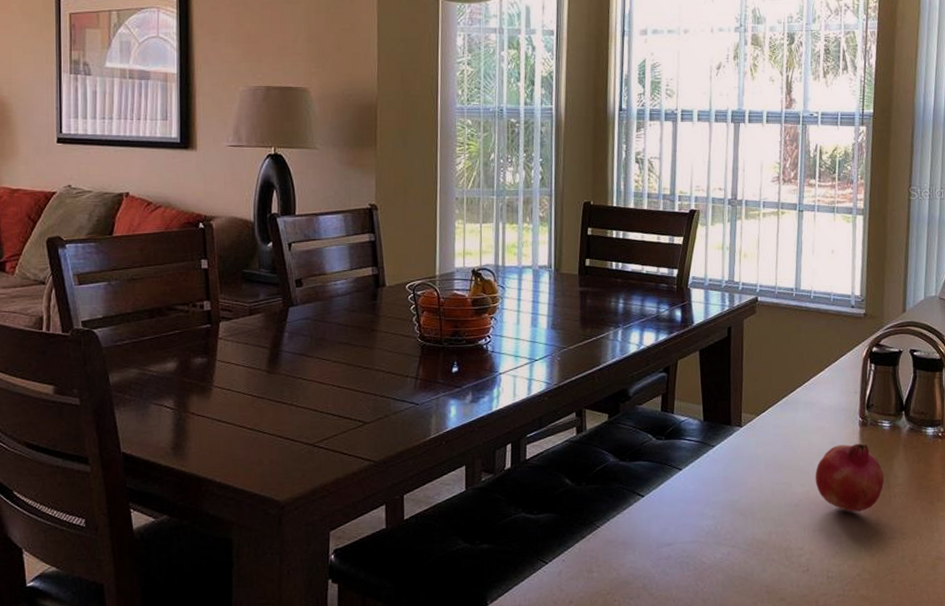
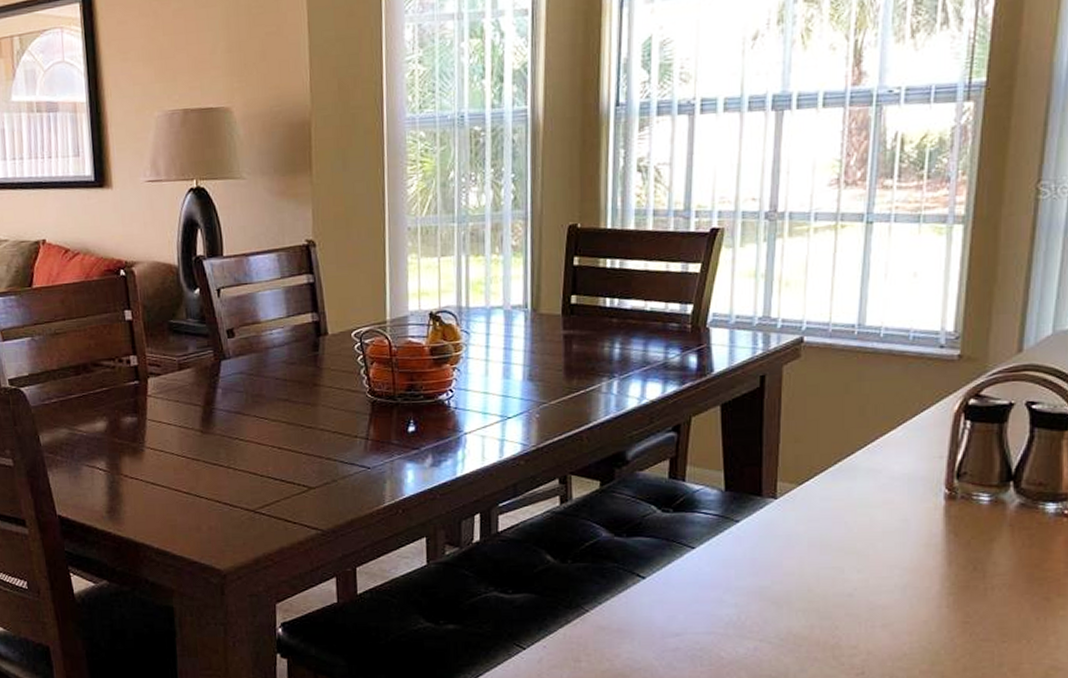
fruit: present [815,443,885,512] -> none [877,522,978,606]

